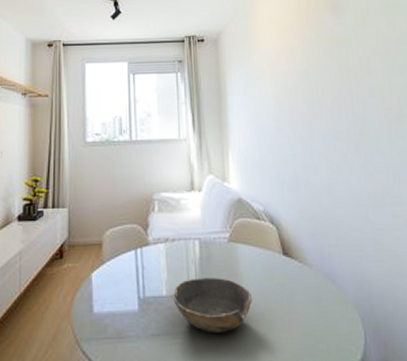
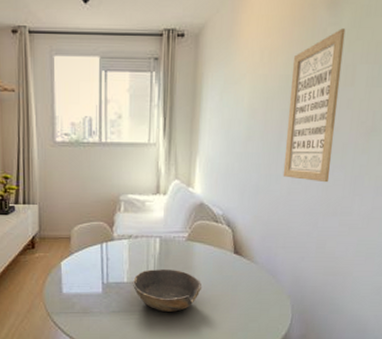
wall art: none [308,27,370,171] -> present [282,28,346,183]

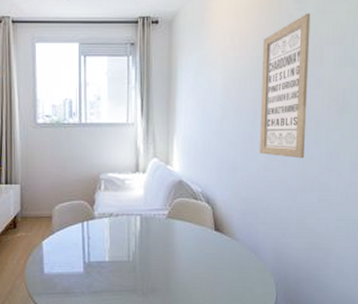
bowl: present [132,269,203,312] -> none [113,248,184,291]

